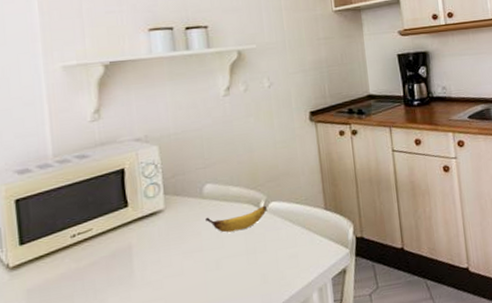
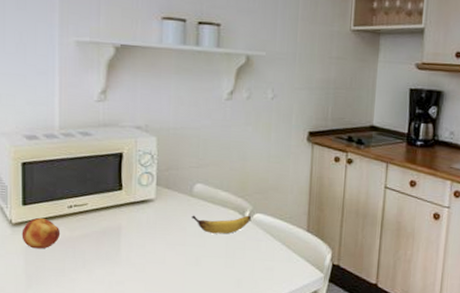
fruit: none [21,254,66,291] -> present [21,217,61,249]

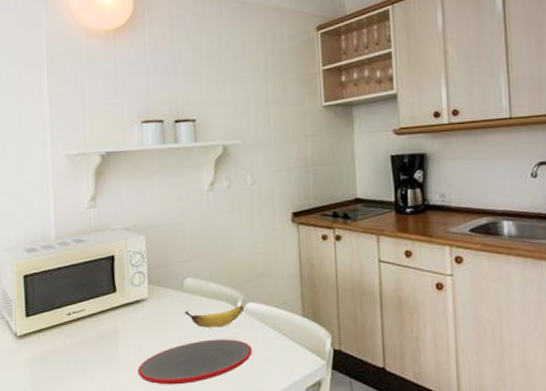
fruit: present [21,217,61,249] -> none [26,327,62,360]
plate: none [139,244,255,285] -> present [137,339,252,385]

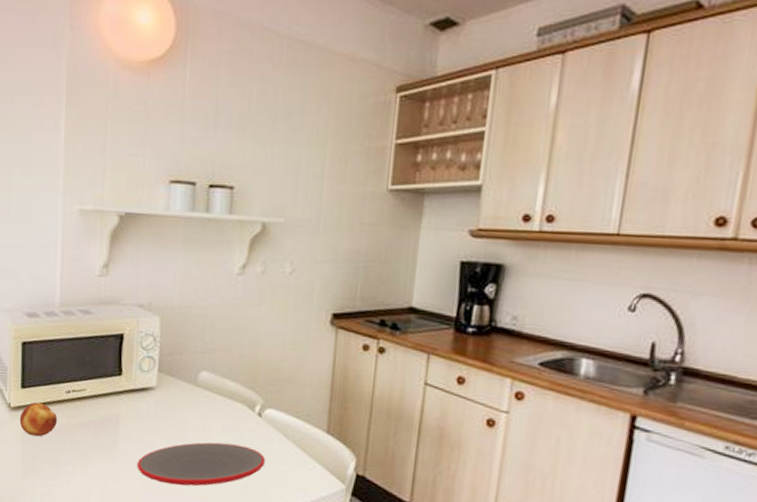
fruit: none [26,327,62,360] -> present [19,402,58,437]
banana: present [185,305,244,328] -> none [195,407,262,431]

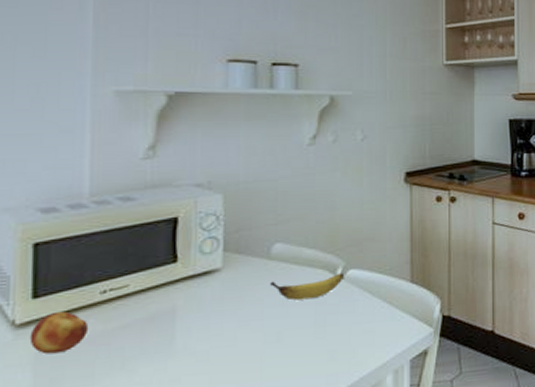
plate: present [137,442,265,487] -> none [201,311,351,372]
banana: none [195,407,262,431] -> present [270,272,344,301]

